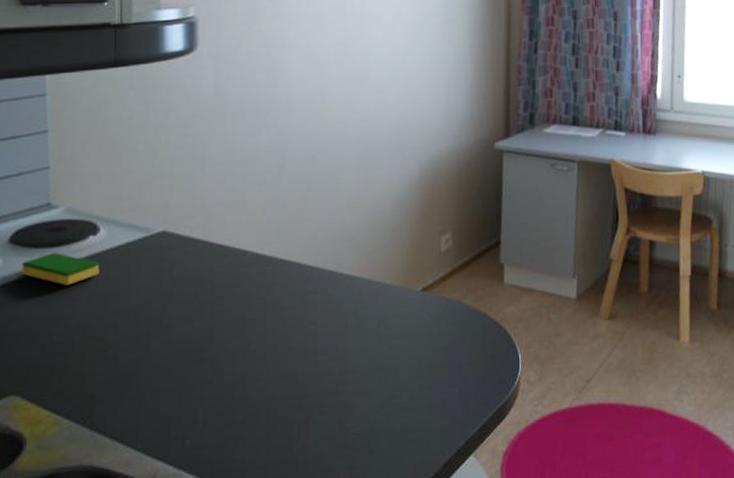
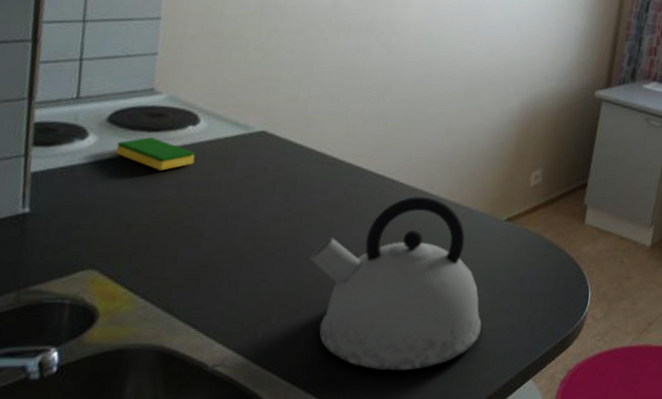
kettle: none [227,276,412,465] -> present [309,196,482,371]

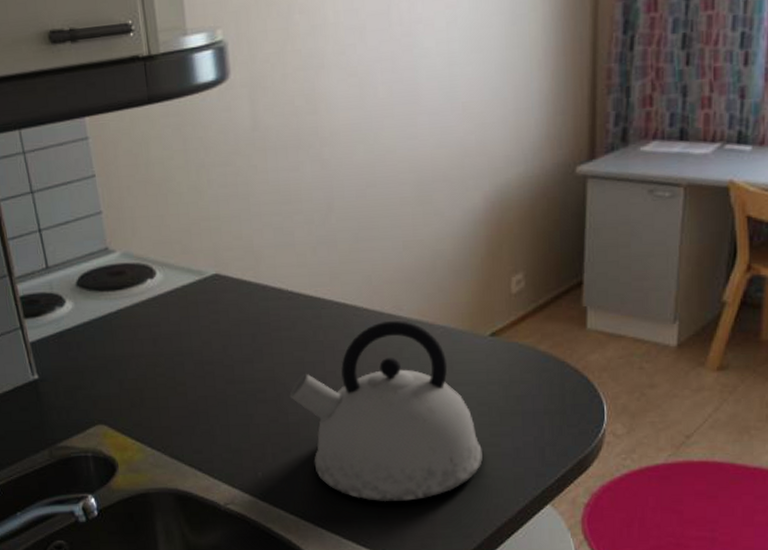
dish sponge: present [116,137,195,171] -> none [91,296,161,327]

